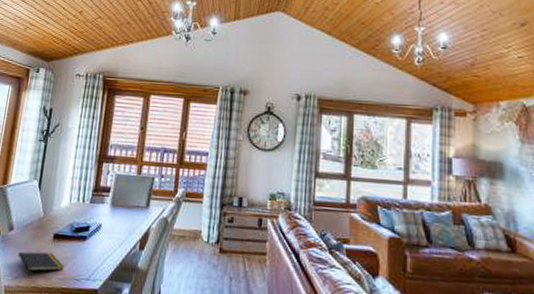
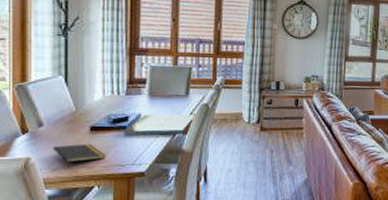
board game: none [82,225,153,251] -> present [123,114,195,136]

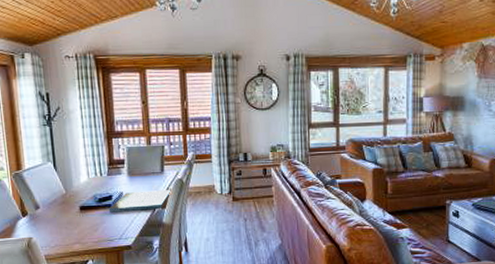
notepad: present [53,143,106,168] -> none [50,222,96,245]

